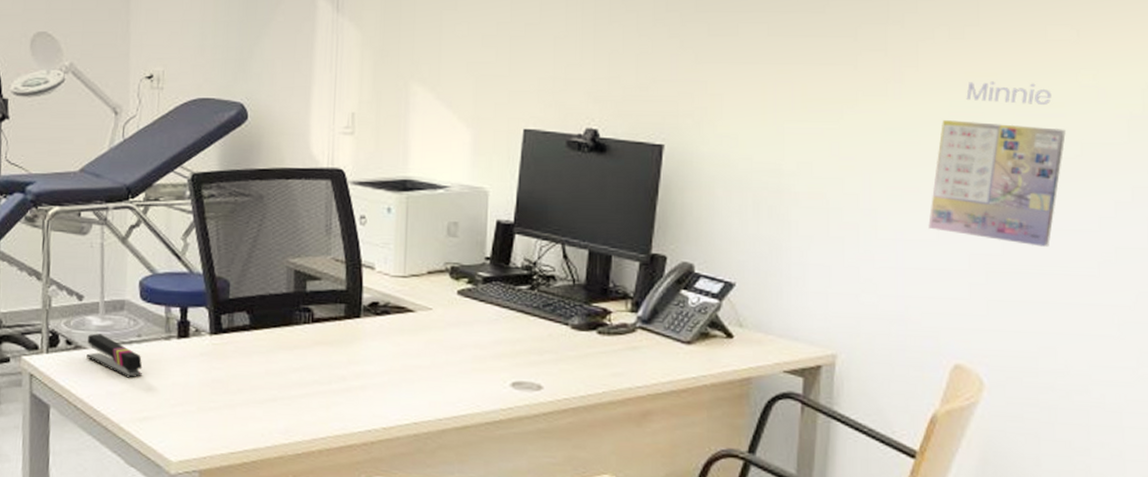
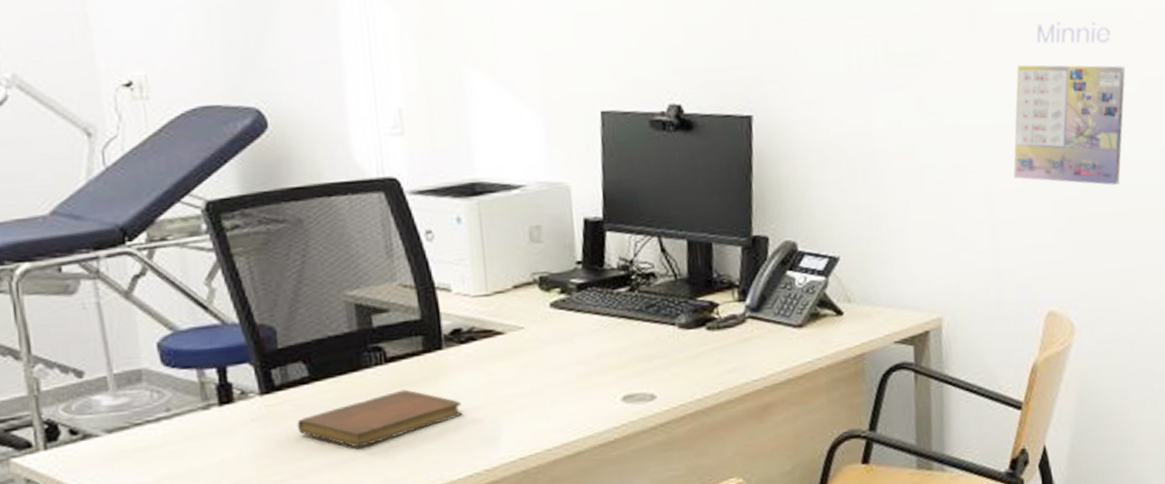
stapler: present [86,333,143,378] -> none [98,415,180,464]
notebook: none [234,347,370,391] -> present [297,389,462,448]

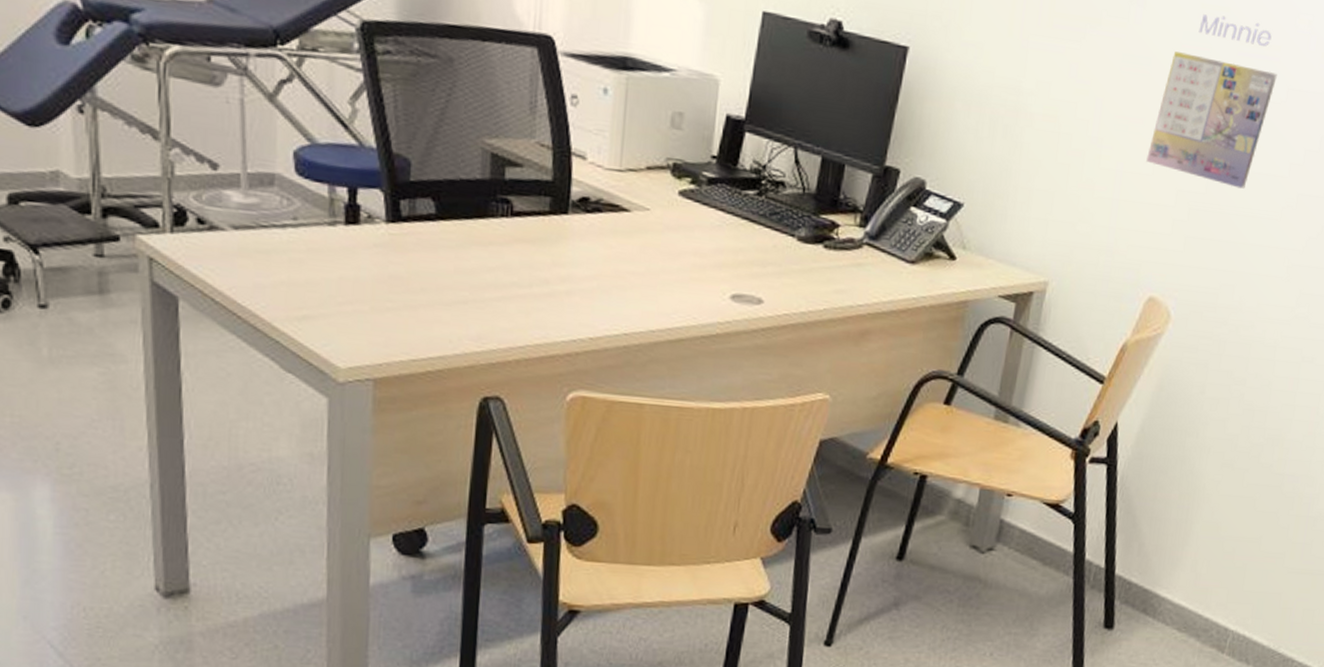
notebook: present [297,389,462,448] -> none [417,245,577,293]

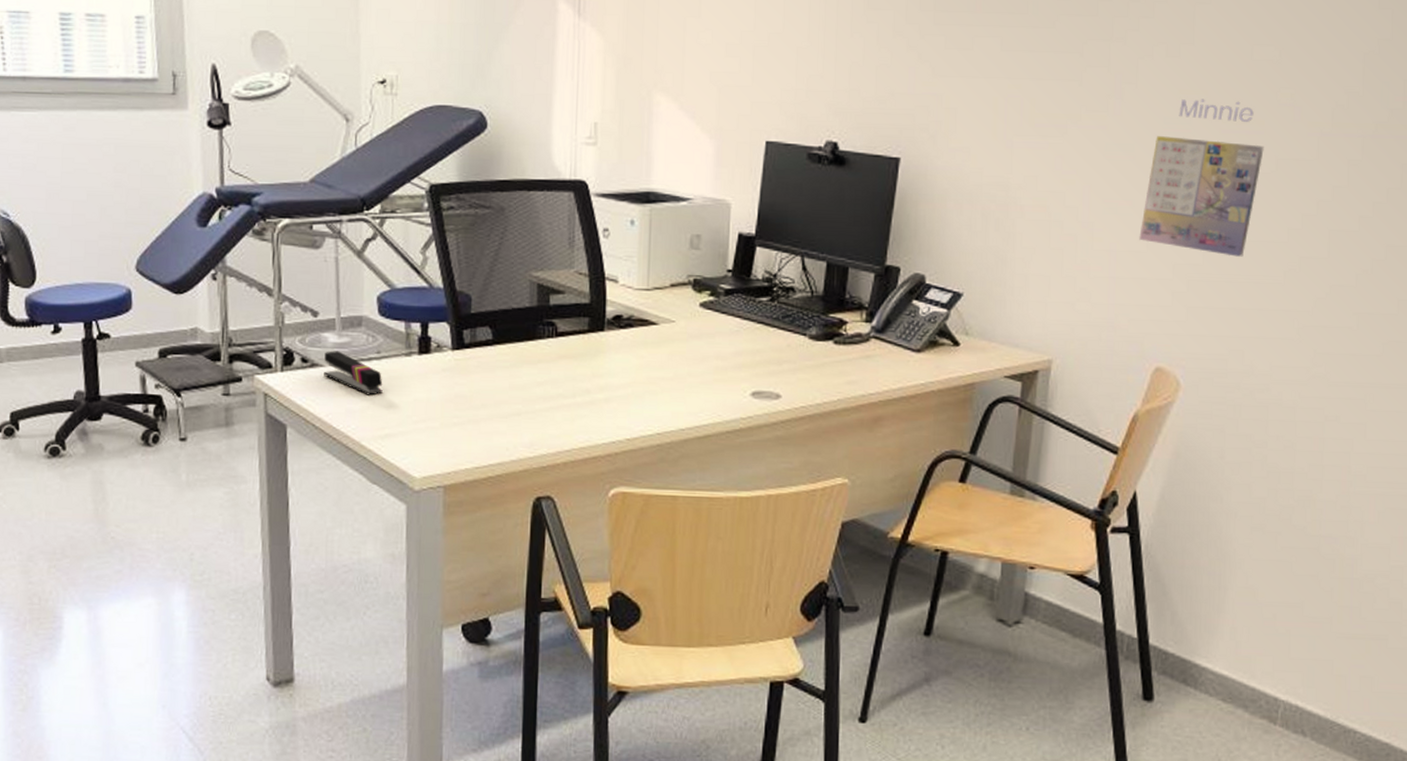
stapler: none [225,212,300,269] -> present [324,351,383,395]

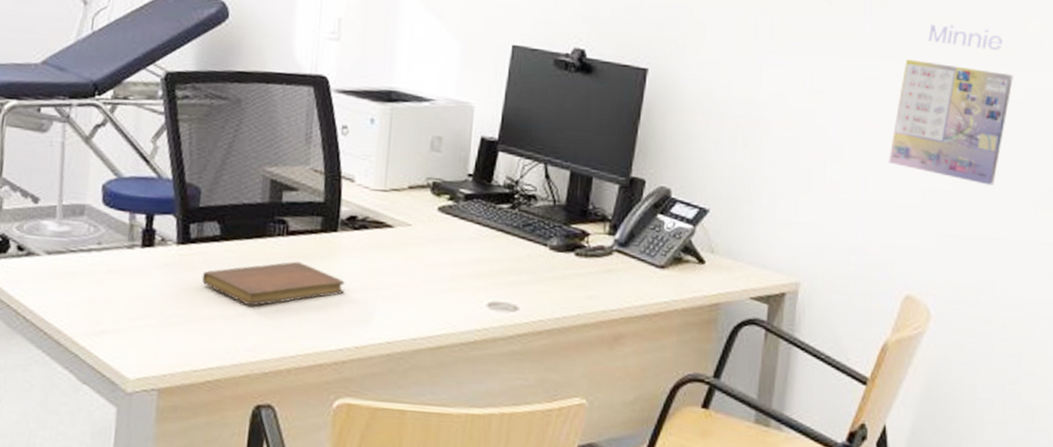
stapler: present [324,351,383,395] -> none [39,239,102,289]
notebook: none [478,361,614,405] -> present [202,261,345,306]

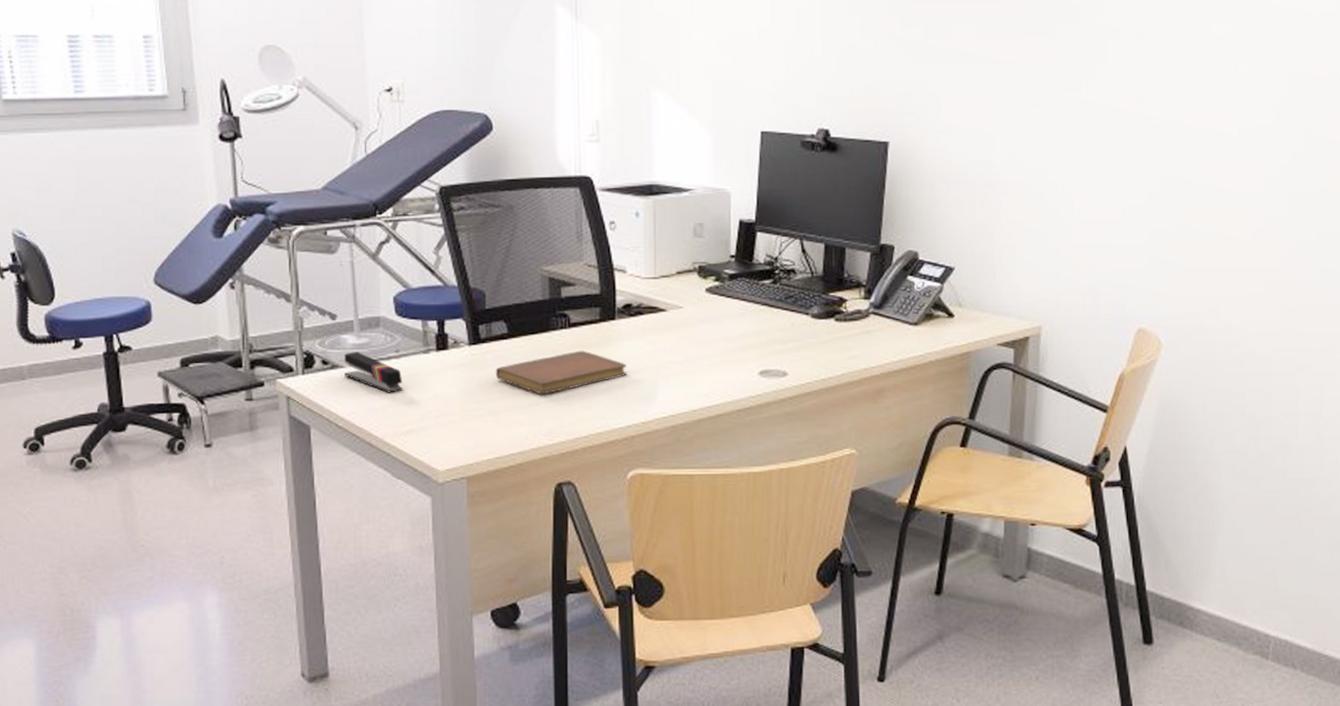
stapler: none [39,239,102,289] -> present [344,352,403,393]
calendar: present [889,24,1013,185] -> none [1116,74,1227,221]

